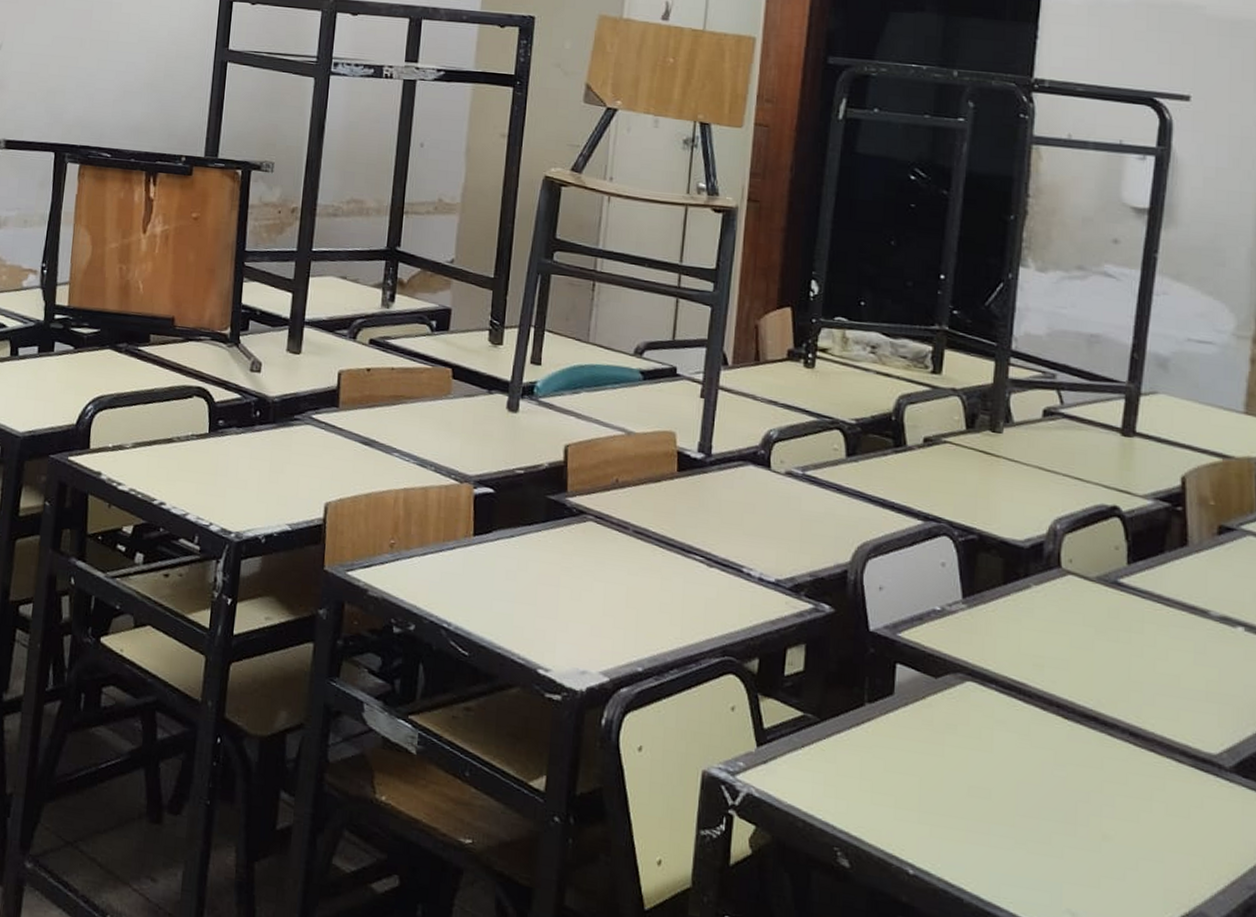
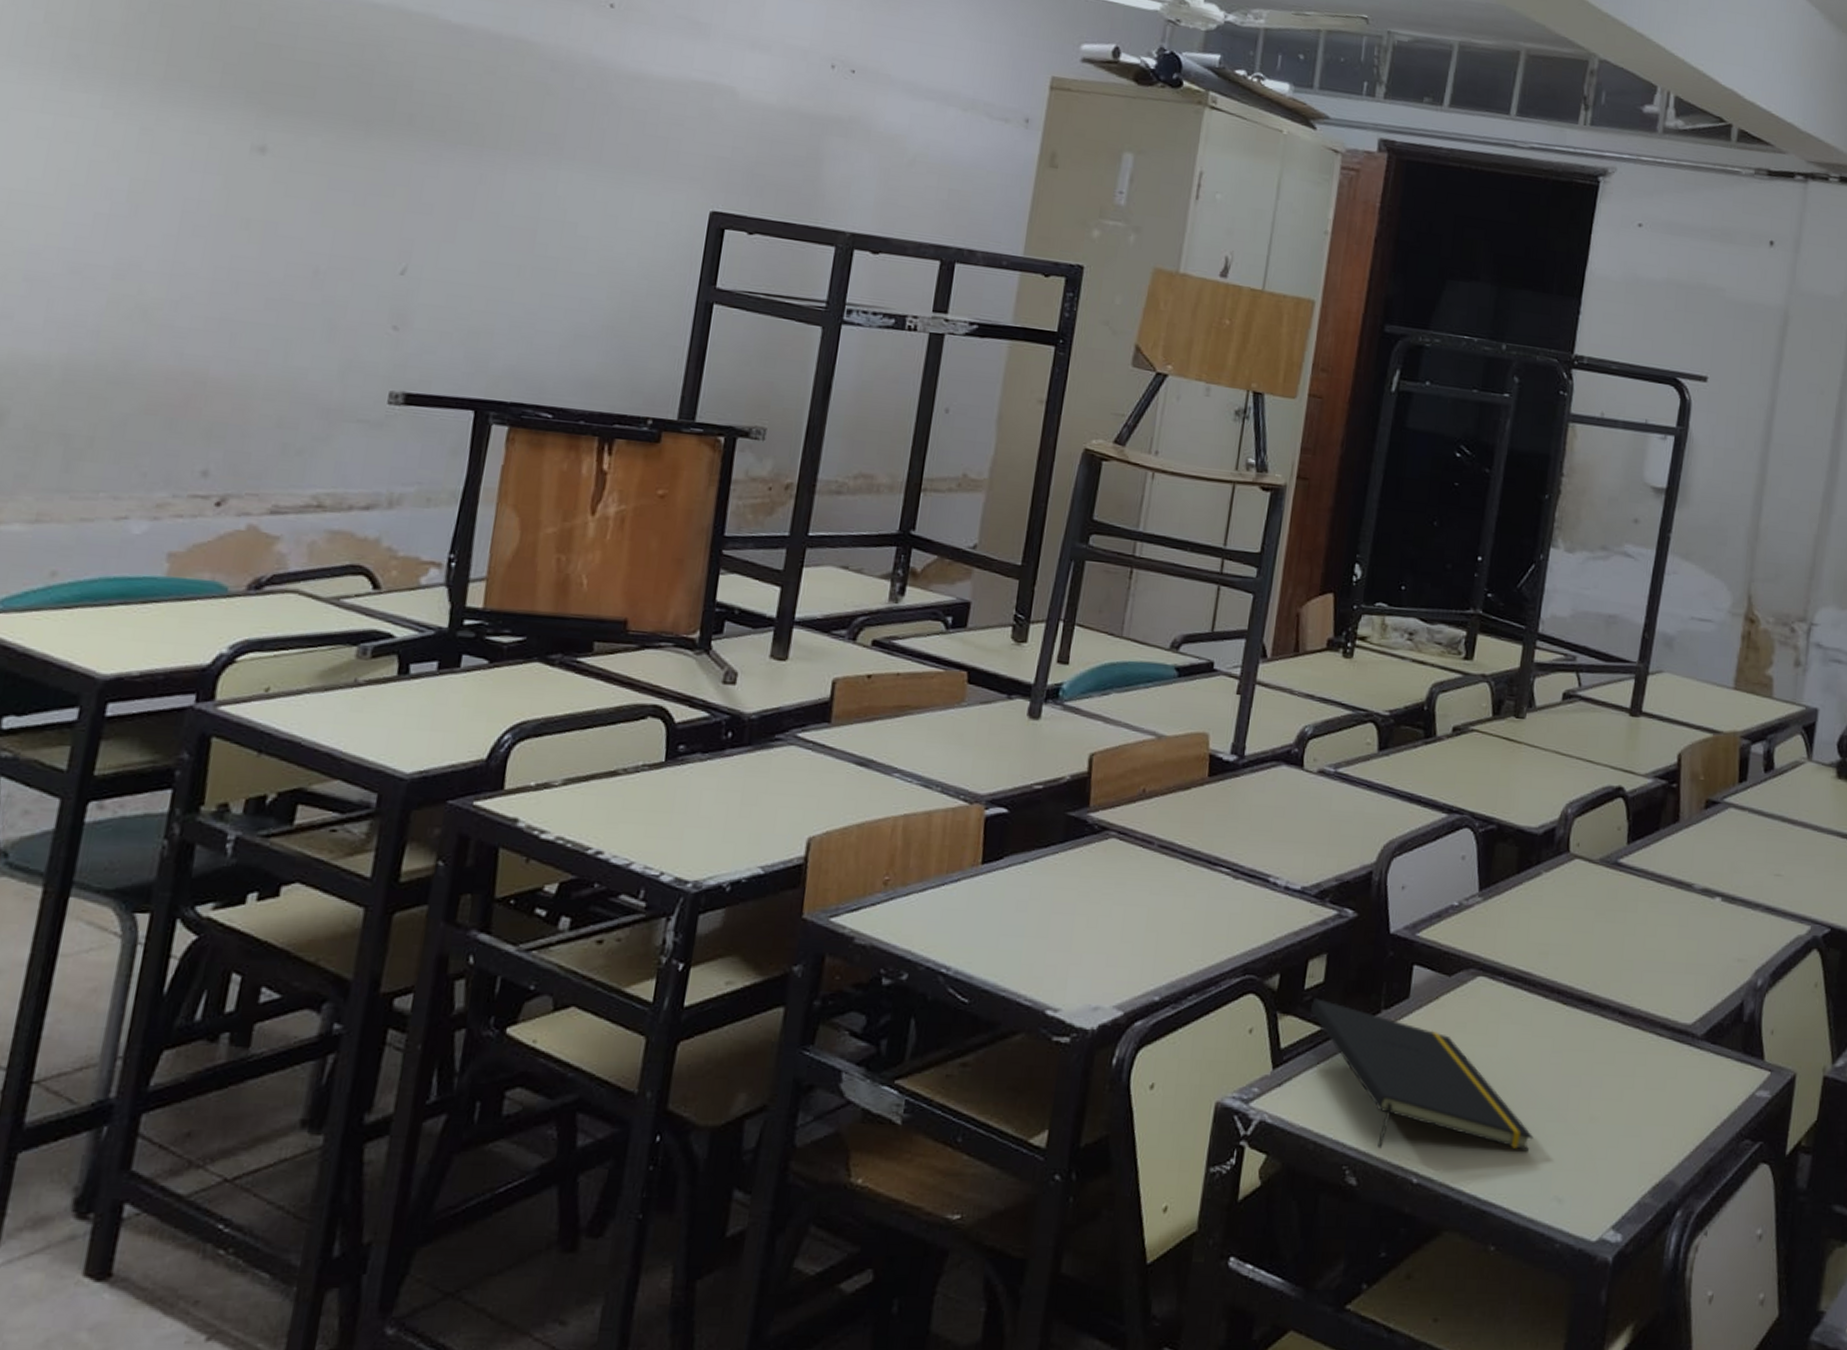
notepad: none [791,685,1039,859] -> present [1310,998,1534,1150]

